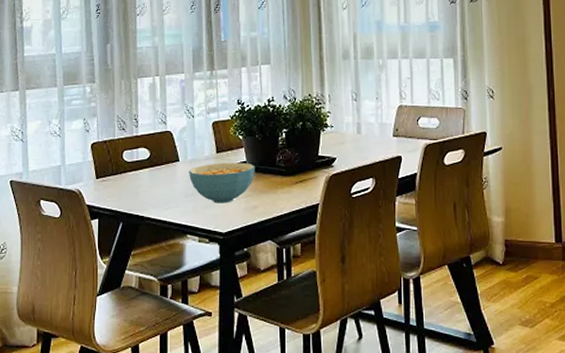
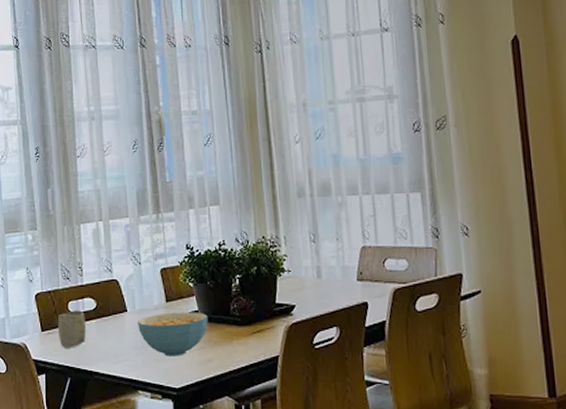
cup: none [112,159,139,195] -> present [57,310,86,348]

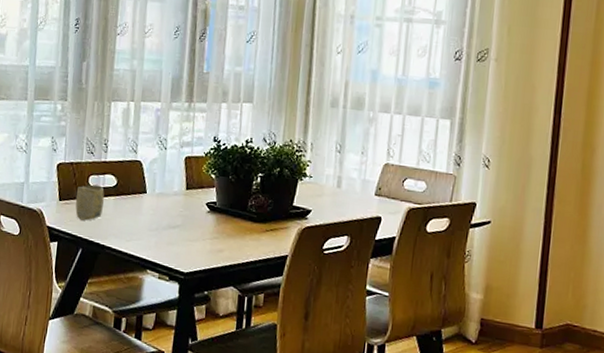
cereal bowl: present [138,312,208,357] -> none [155,199,225,243]

